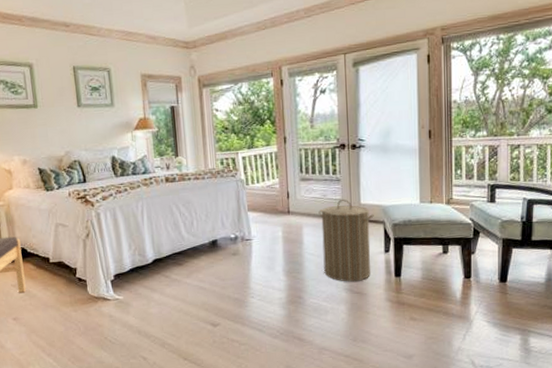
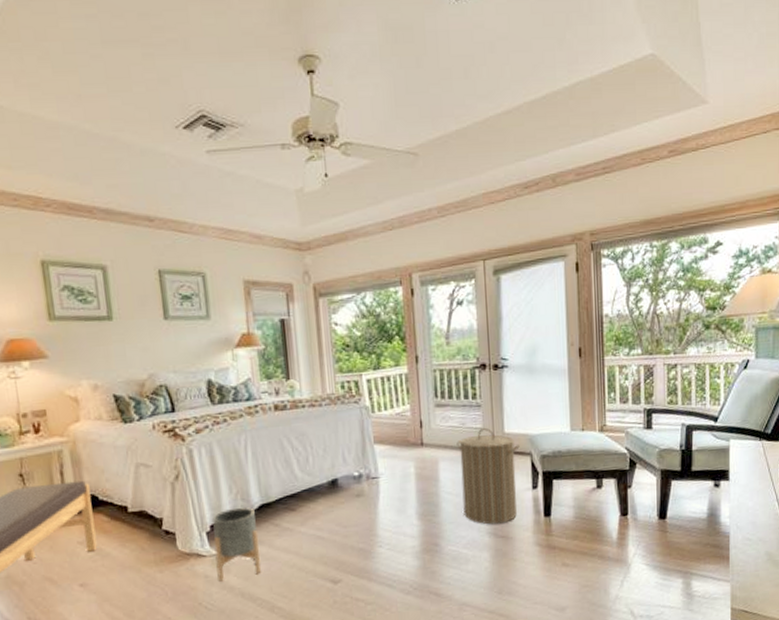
planter: none [116,261,154,321] -> present [212,507,261,582]

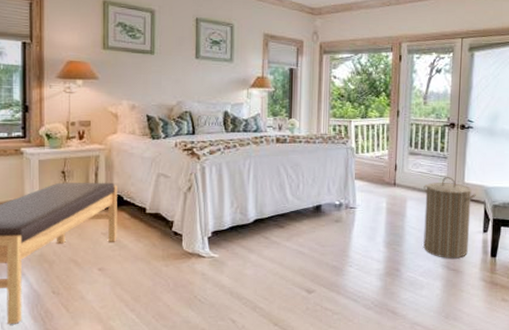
planter: present [212,507,261,582] -> none [213,219,251,280]

